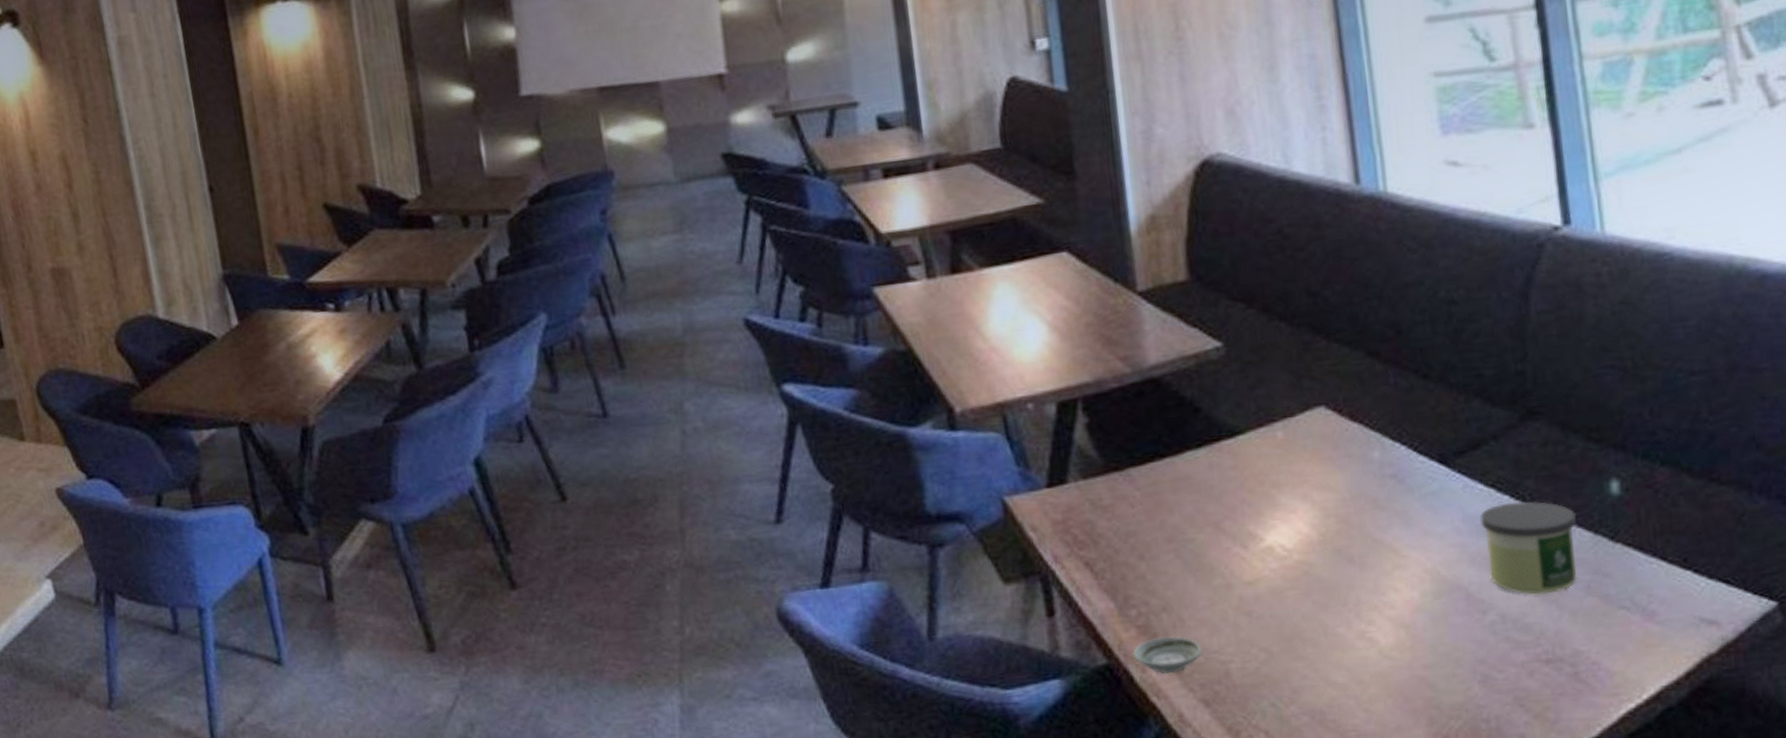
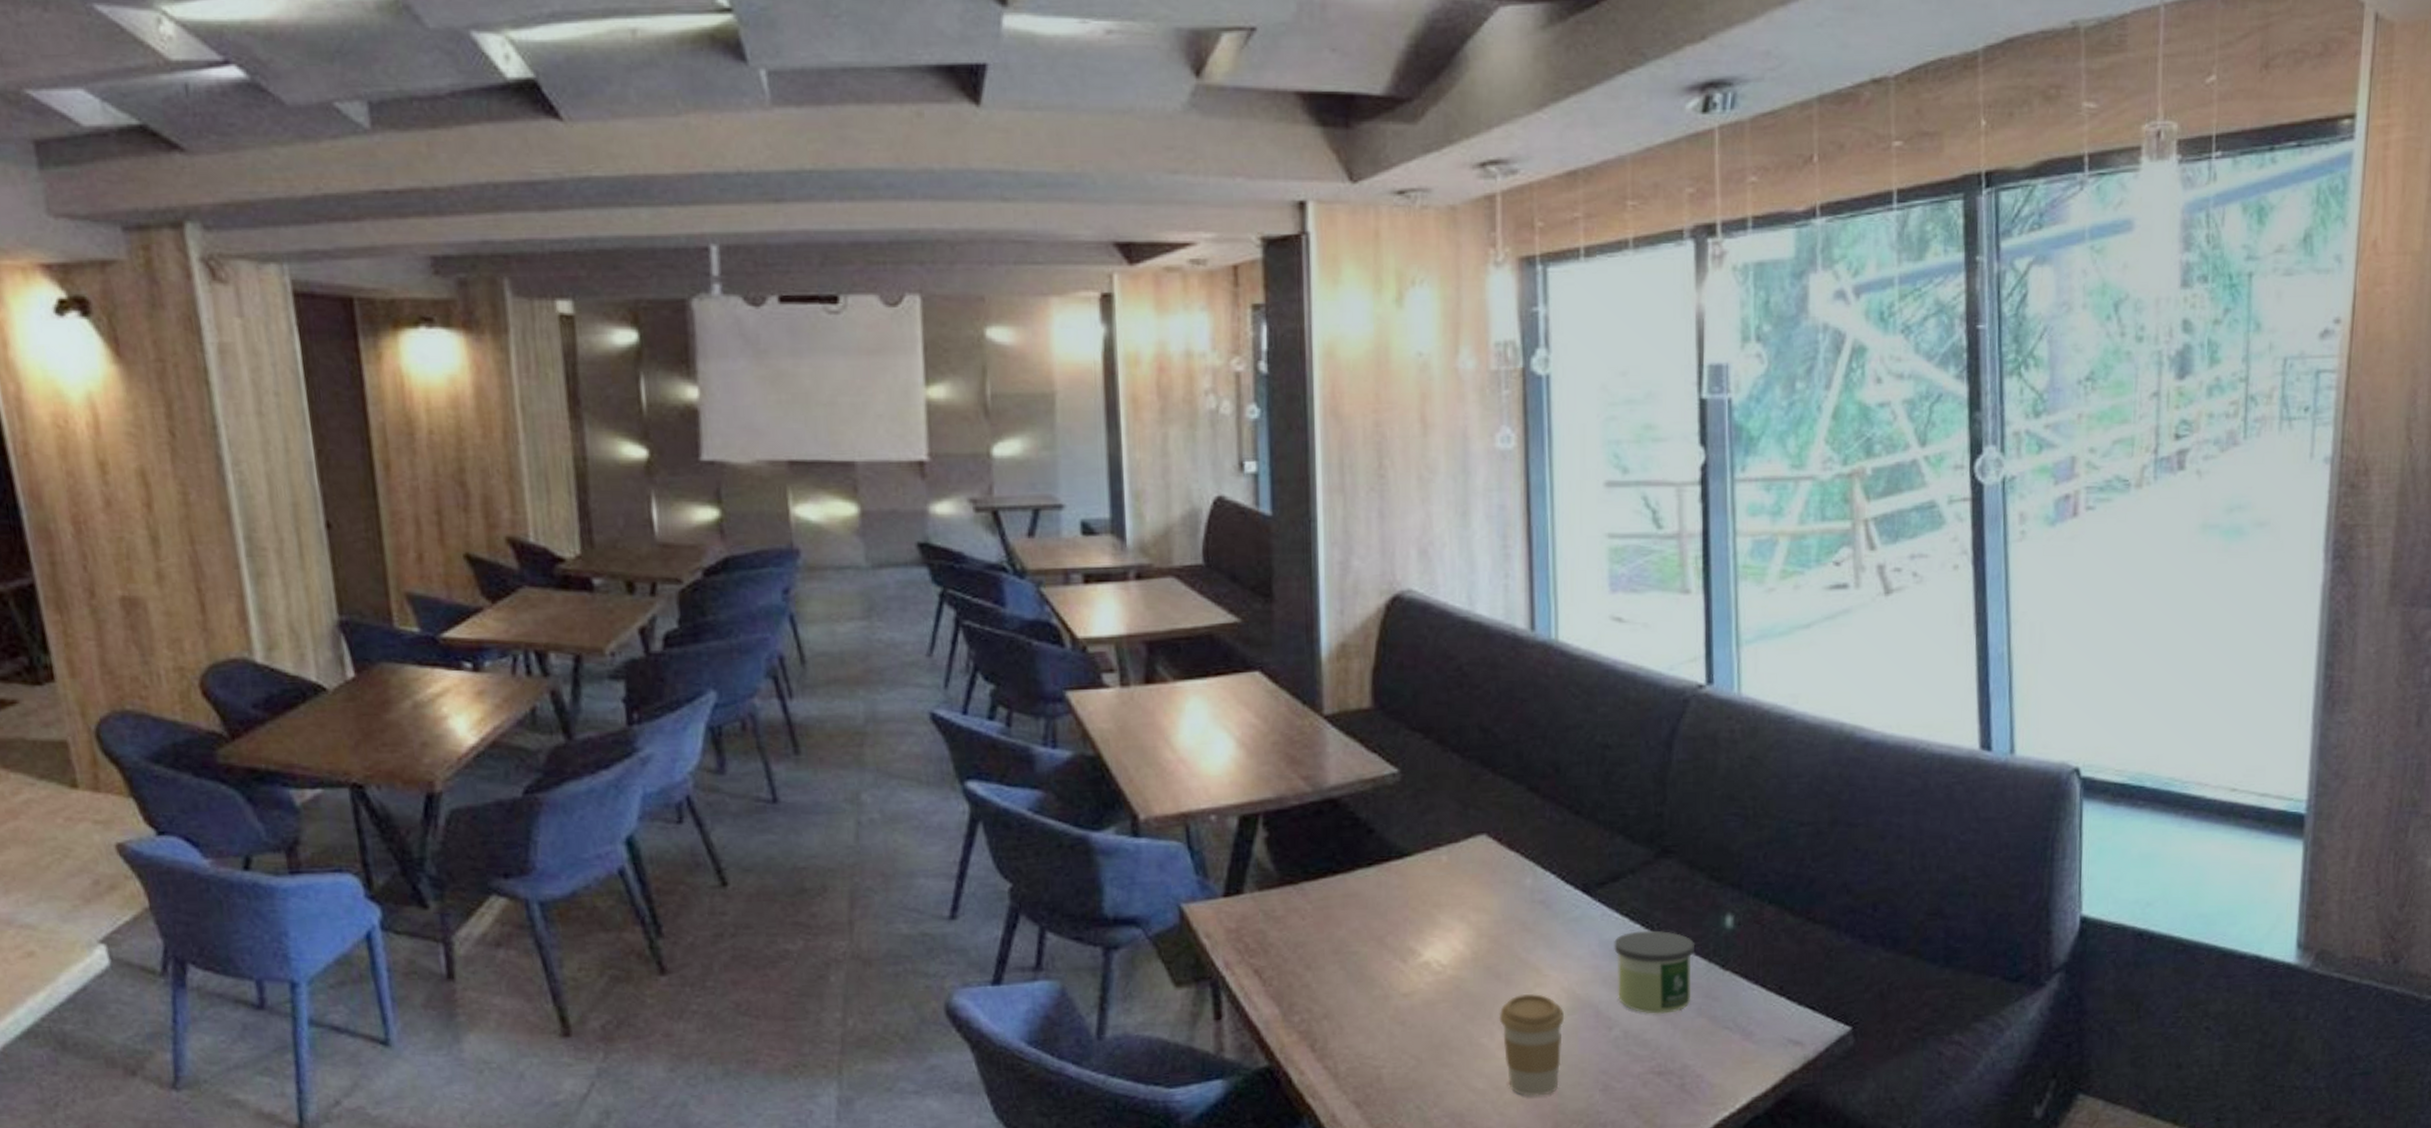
saucer: present [1133,636,1203,674] -> none [1293,1042,1358,1077]
coffee cup: none [1355,577,1431,690] -> present [1499,994,1565,1097]

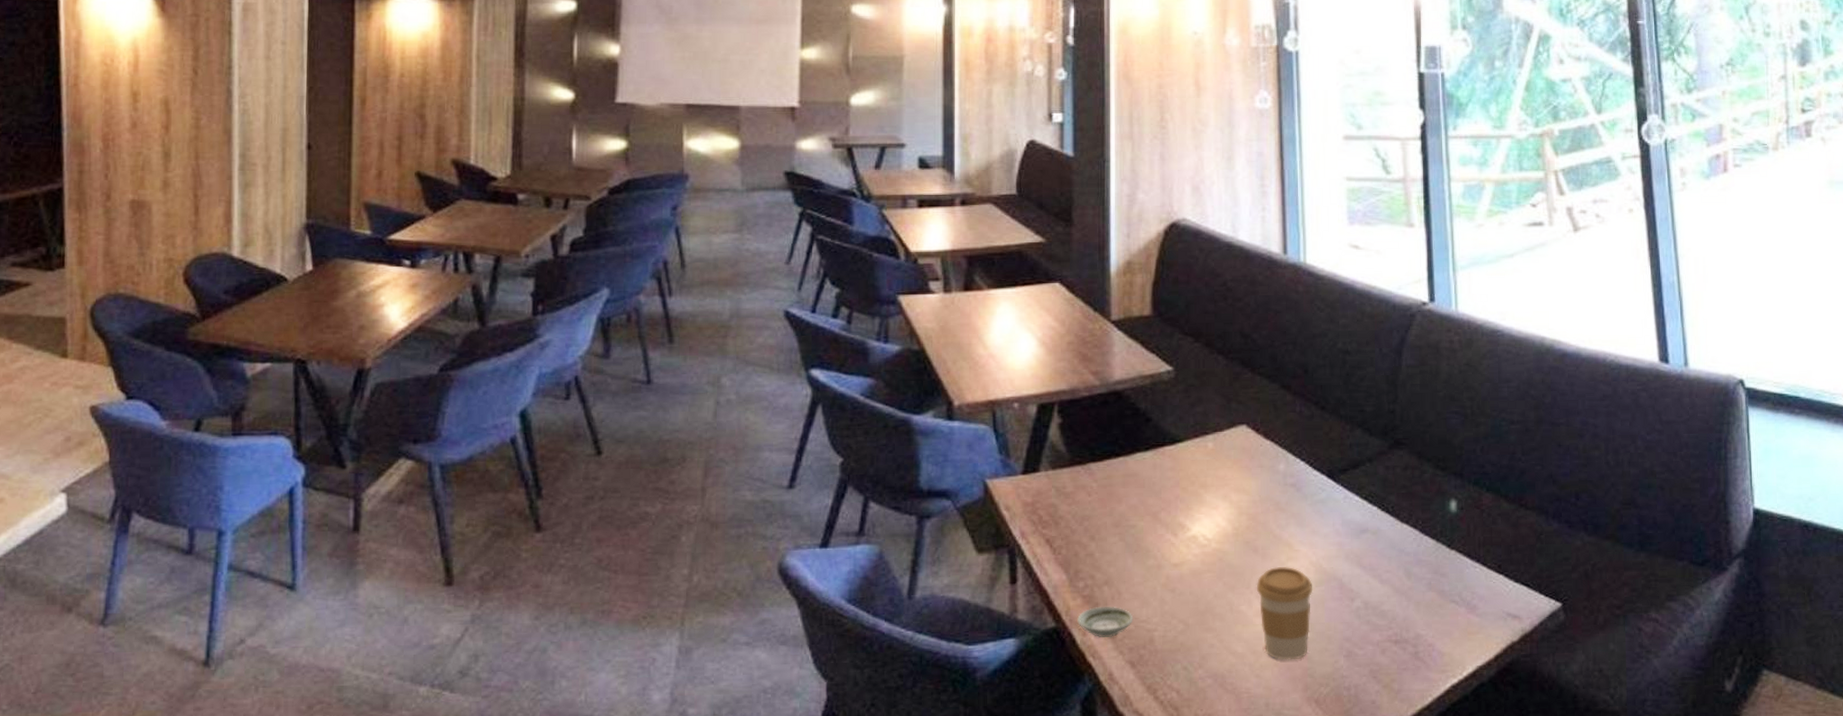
saucer: none [1293,1042,1358,1077] -> present [1077,607,1134,638]
candle: present [1614,930,1696,1014] -> none [1355,512,1425,588]

